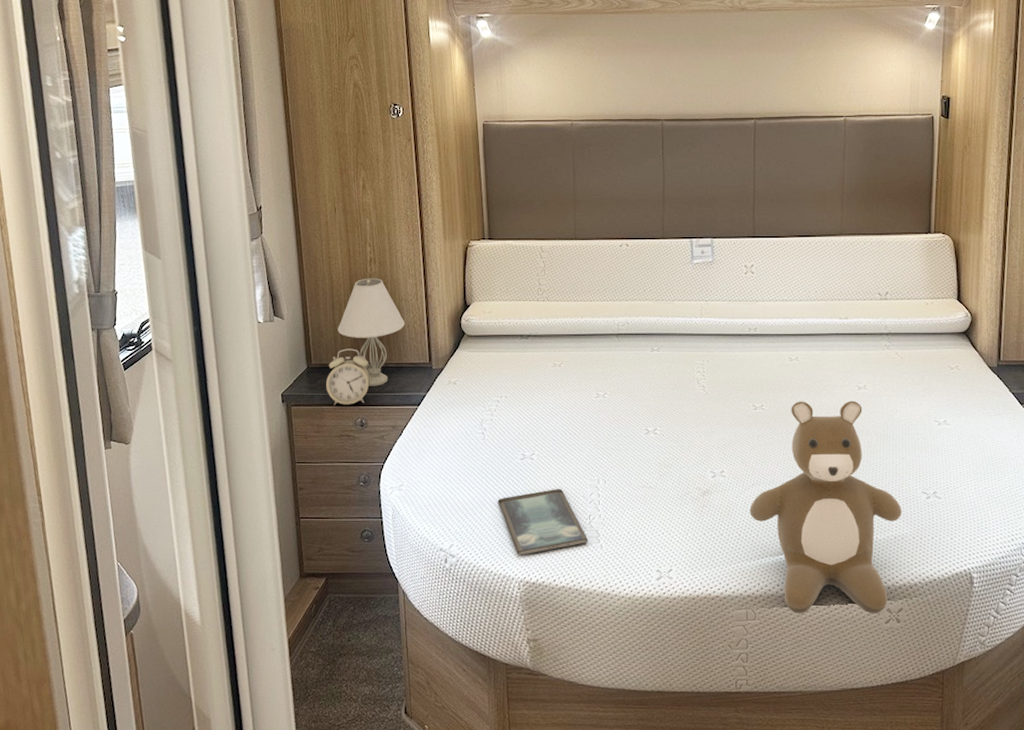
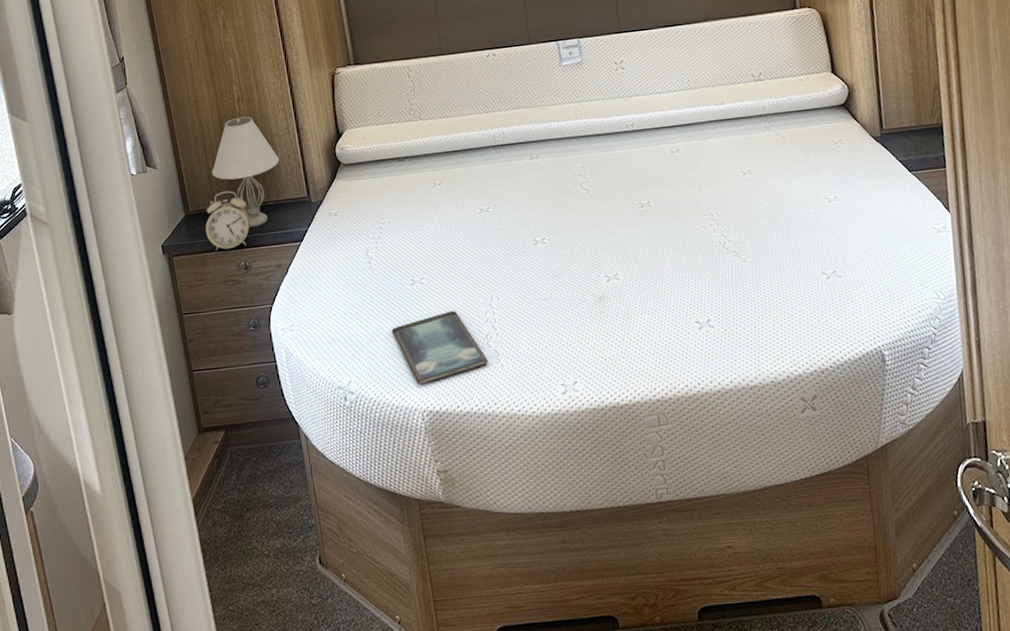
teddy bear: present [750,400,902,614] -> none [648,186,804,414]

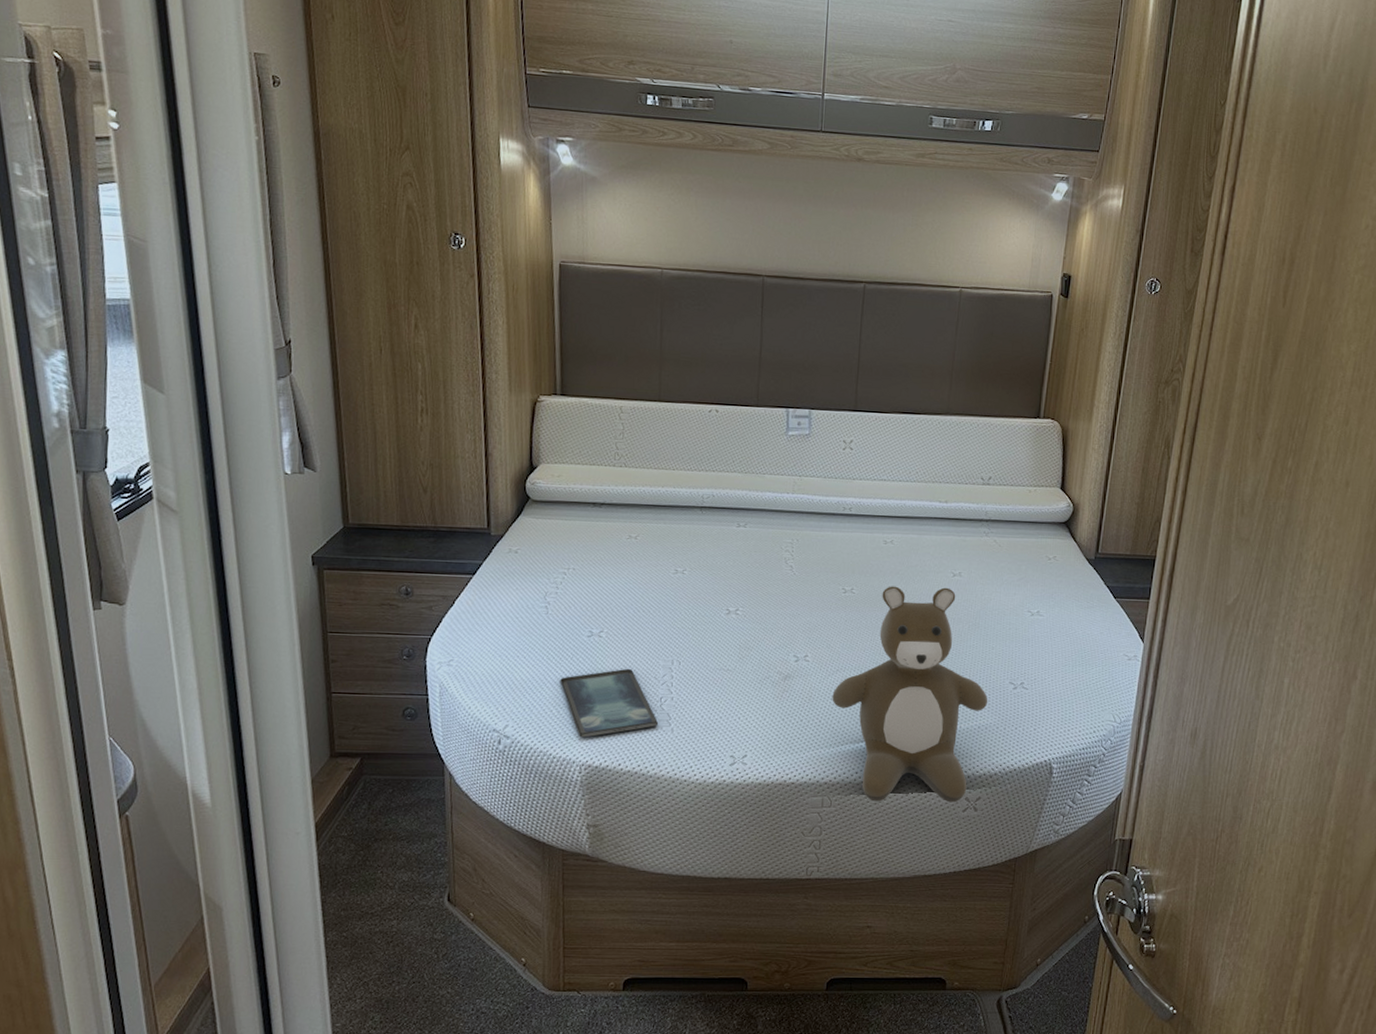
alarm clock: present [206,191,251,251] -> none [365,508,419,571]
table lamp: present [212,116,279,227] -> none [380,430,461,552]
teddy bear: none [648,186,804,414] -> present [832,586,988,803]

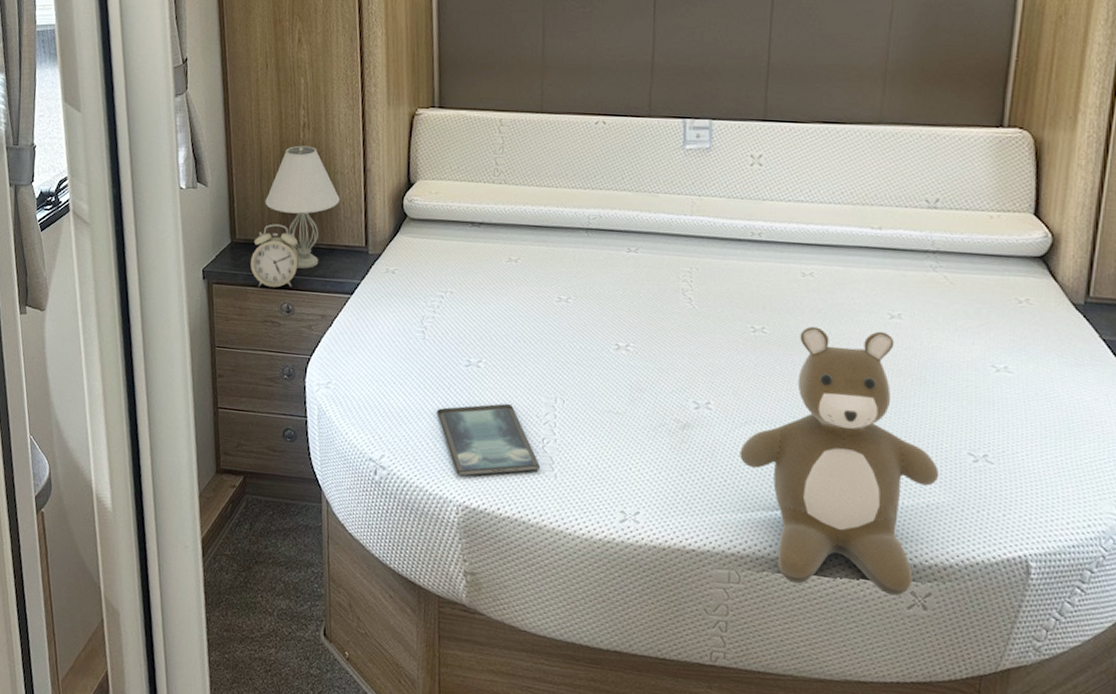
alarm clock: none [365,508,419,571] -> present [250,224,300,288]
table lamp: none [380,430,461,552] -> present [265,145,340,269]

